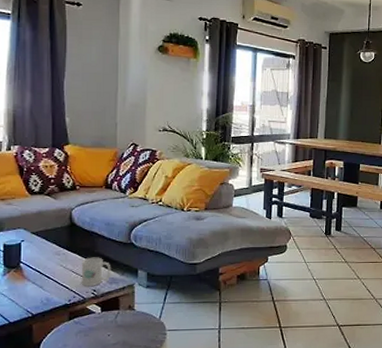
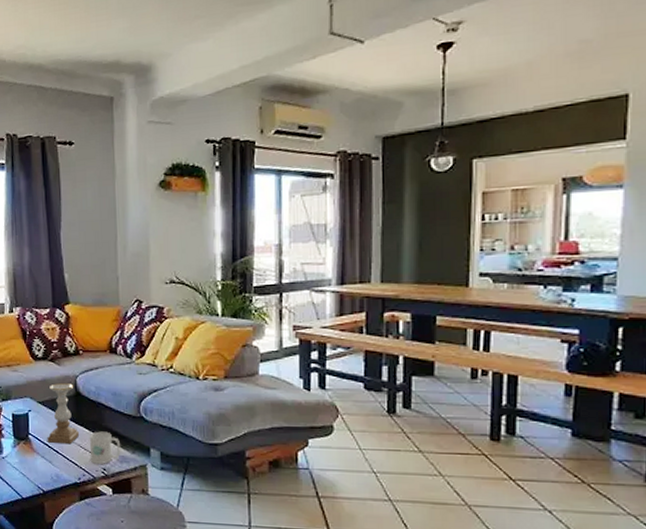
candle holder: none [39,215,73,270] -> present [47,383,80,445]

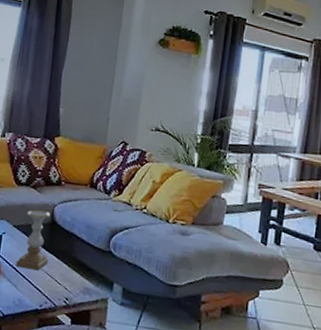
mug: present [89,431,121,464] -> none [54,261,86,294]

